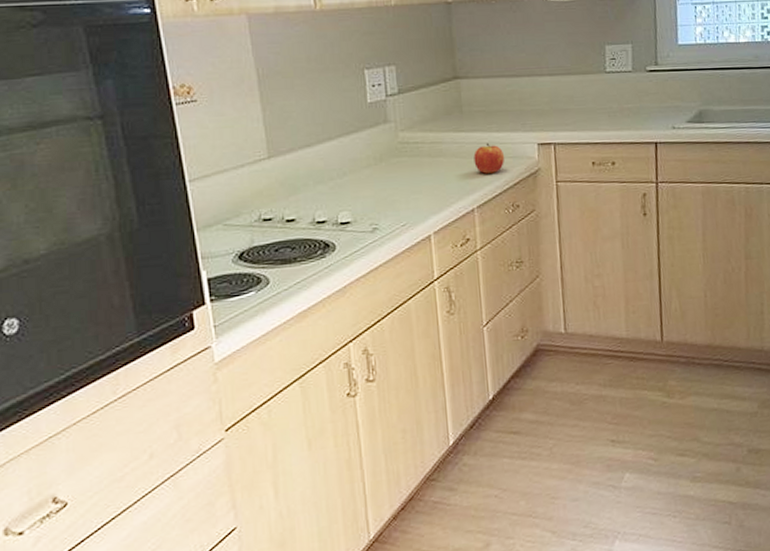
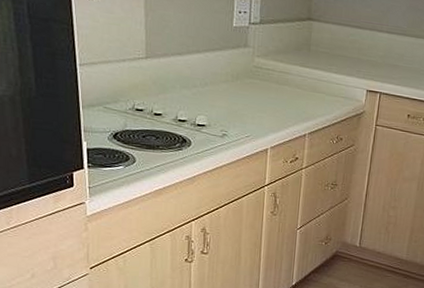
apple: present [473,142,505,174] -> none [312,81,338,108]

